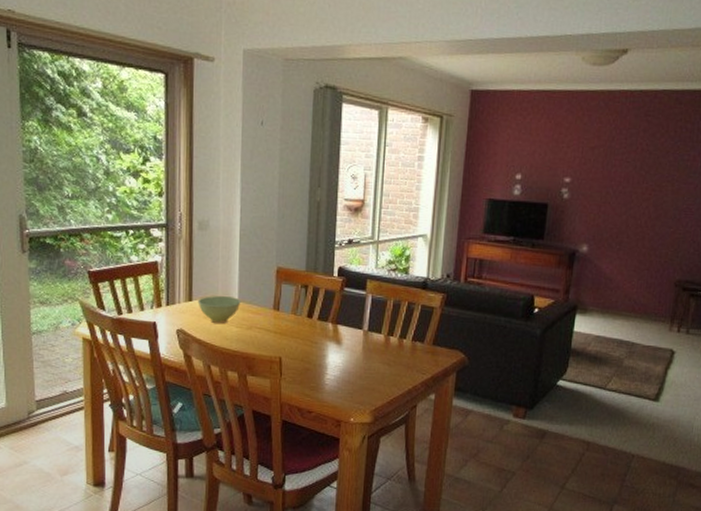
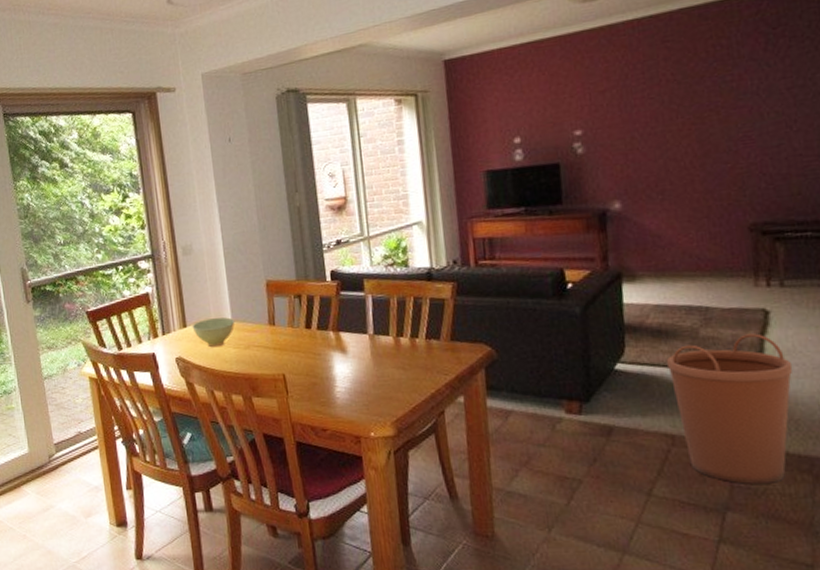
basket: none [596,368,682,486] -> present [667,333,793,485]

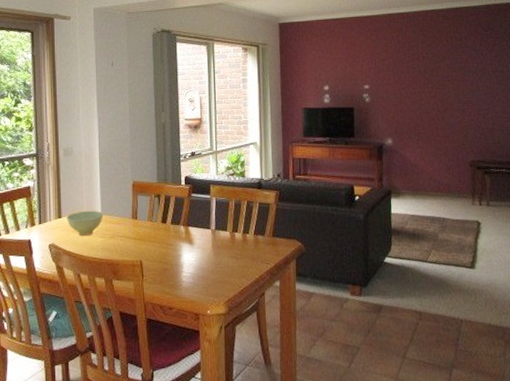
basket: present [667,333,793,485] -> none [418,238,494,349]

